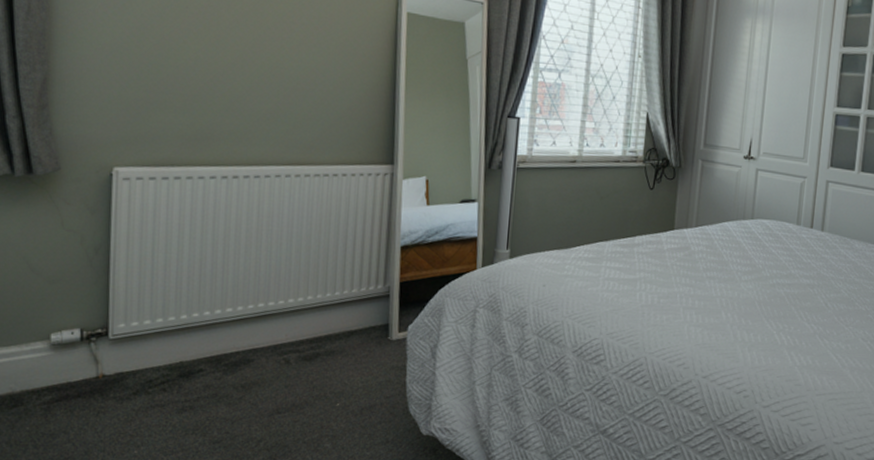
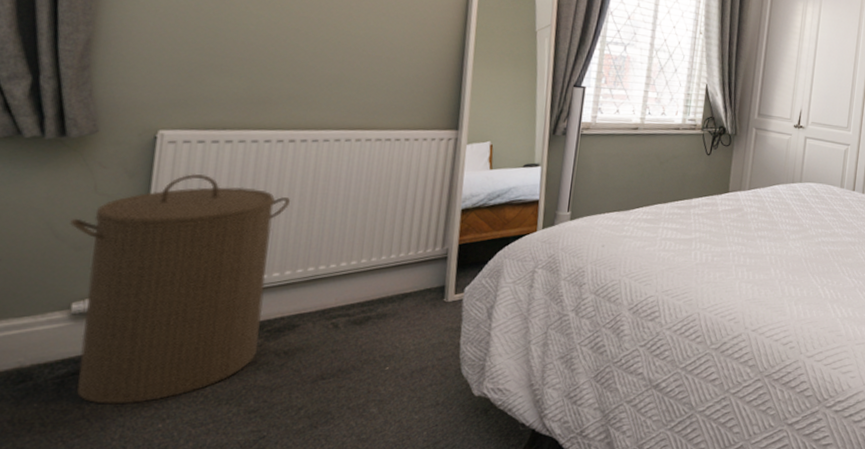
laundry hamper: none [43,209,239,431] -> present [70,173,291,405]

